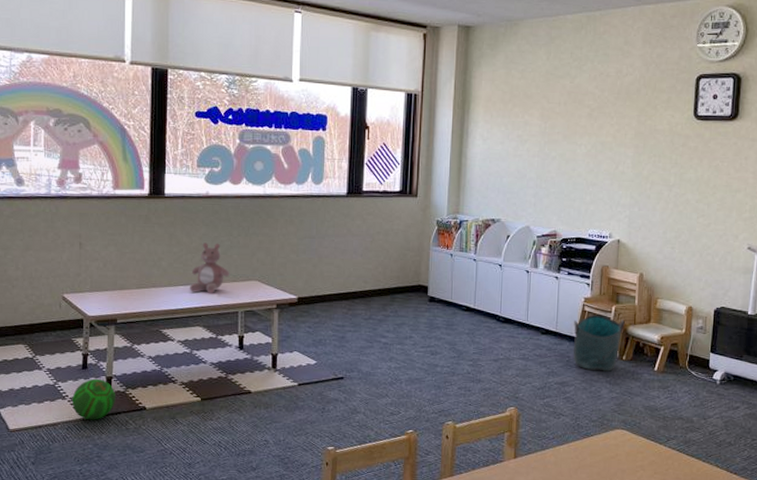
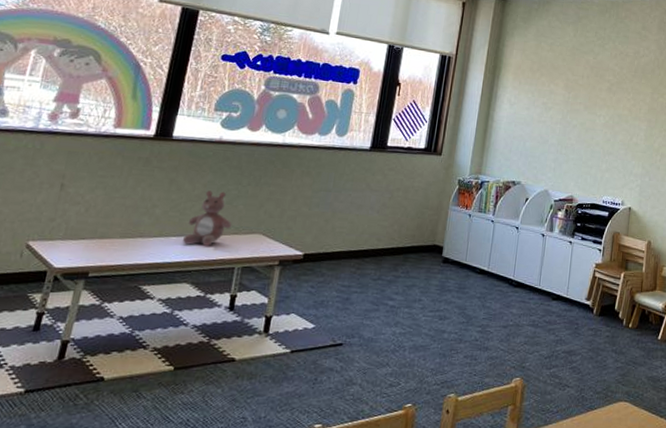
ball: present [72,378,116,420] -> none [10,342,70,394]
storage basket: present [573,314,625,372] -> none [581,280,632,340]

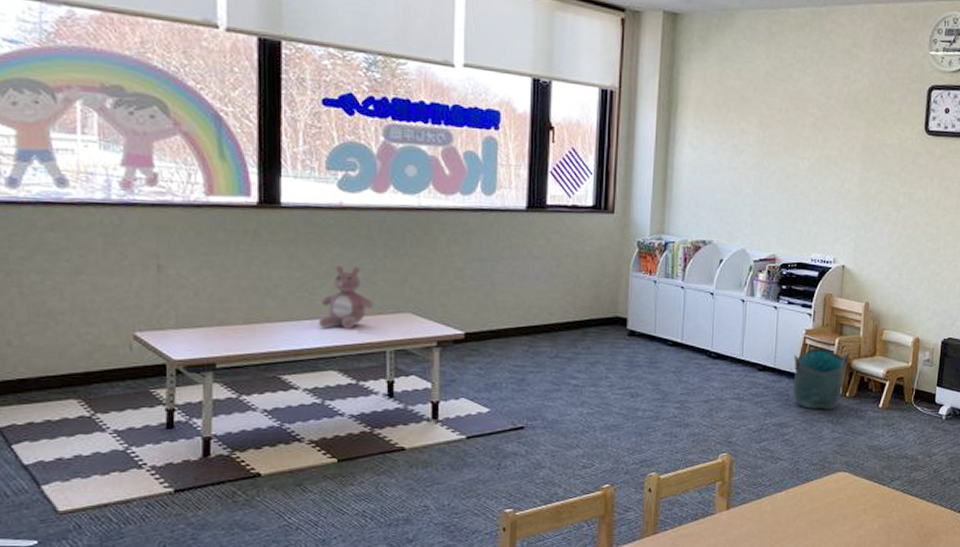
storage basket: none [581,280,632,340] -> present [792,348,849,410]

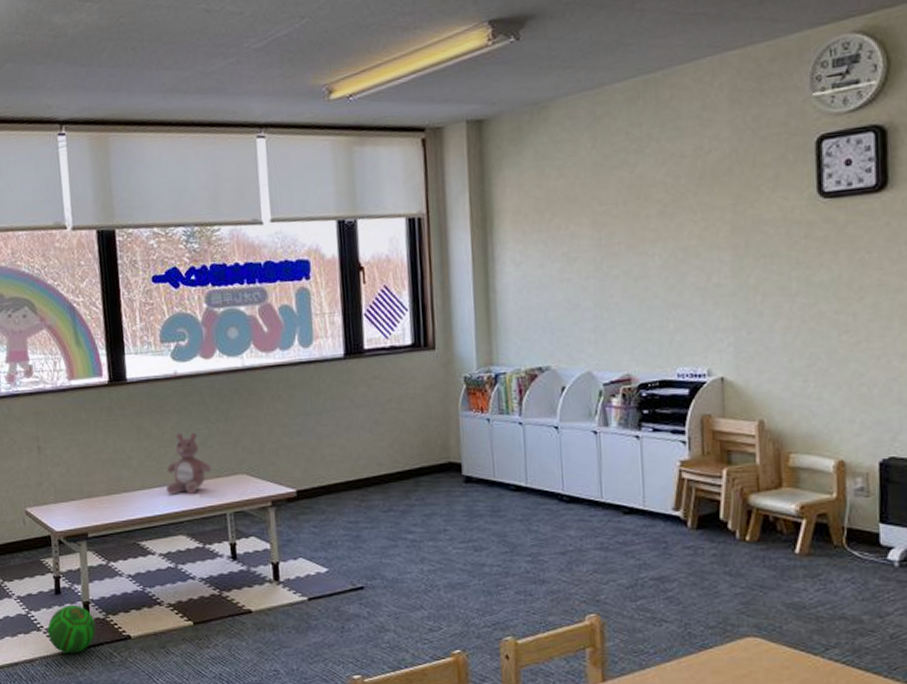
ball: none [152,440,218,493] -> present [47,604,96,654]
storage basket: present [792,348,849,410] -> none [668,481,744,559]

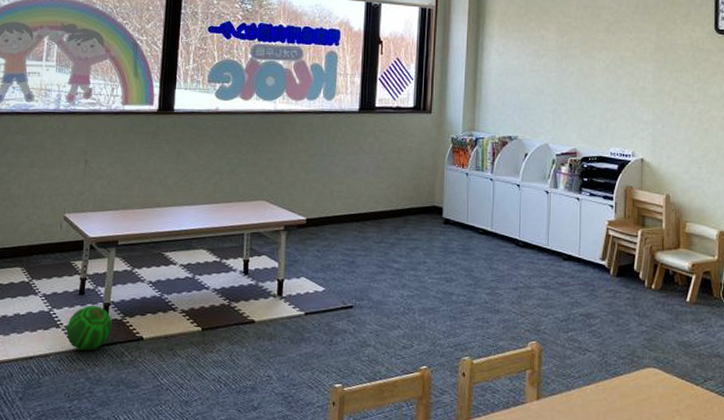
stuffed animal: present [165,432,212,495] -> none [194,160,237,214]

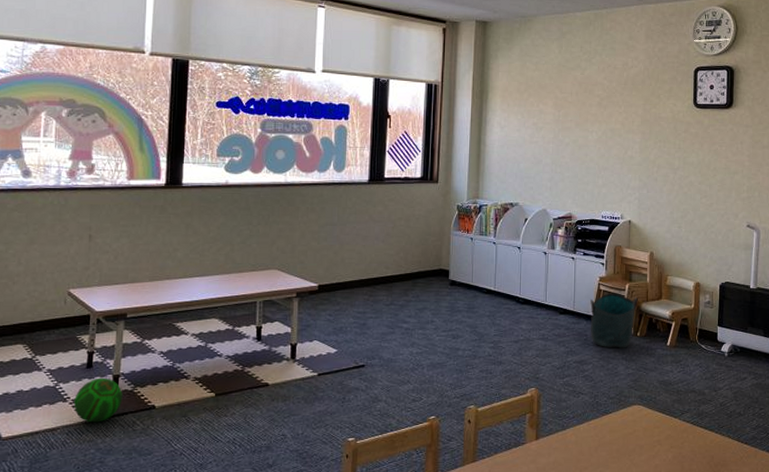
storage basket: none [597,239,652,302] -> present [590,293,638,348]

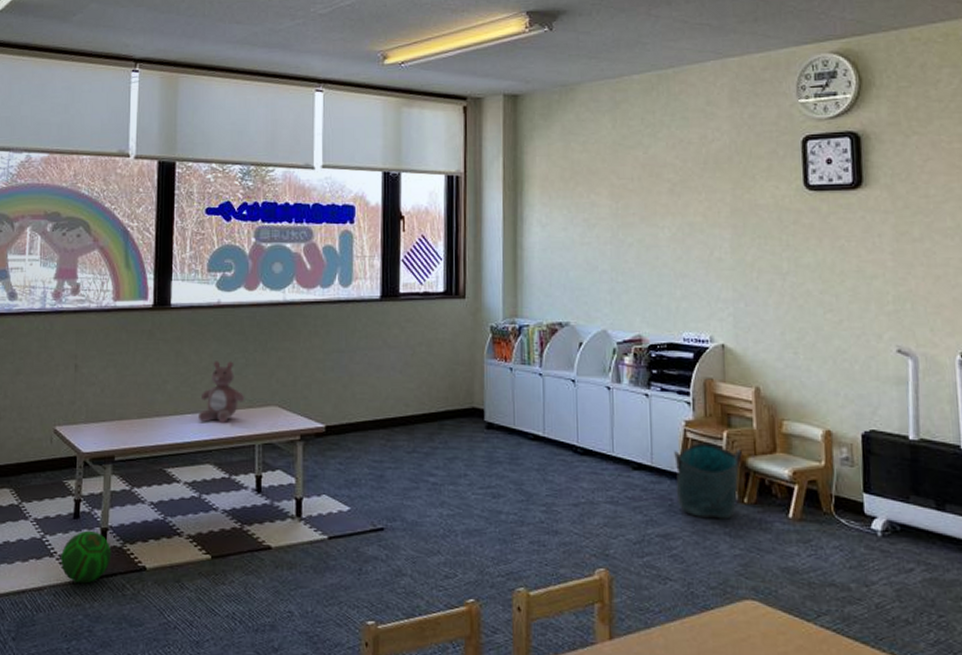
stuffed animal: none [205,232,249,283] -> present [197,361,245,422]

